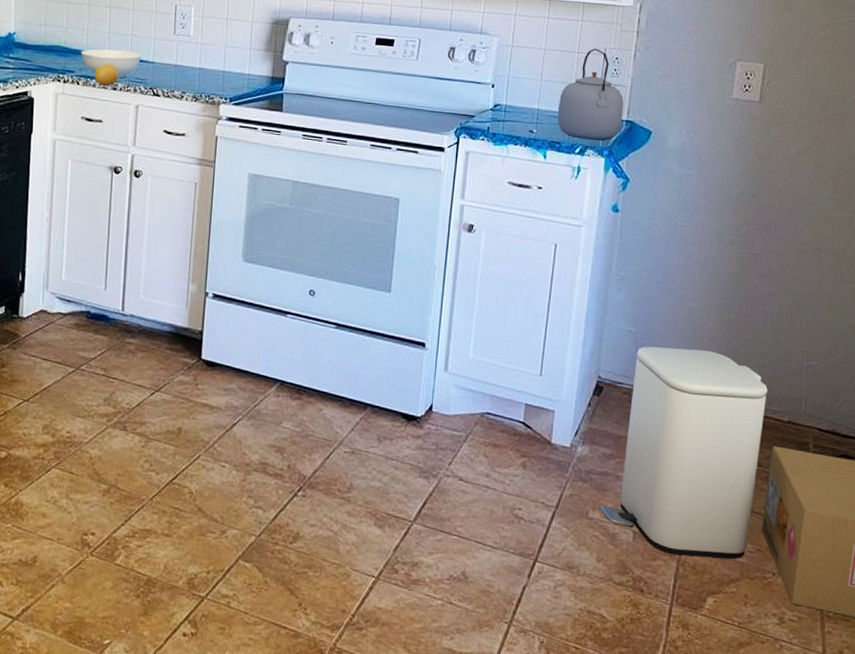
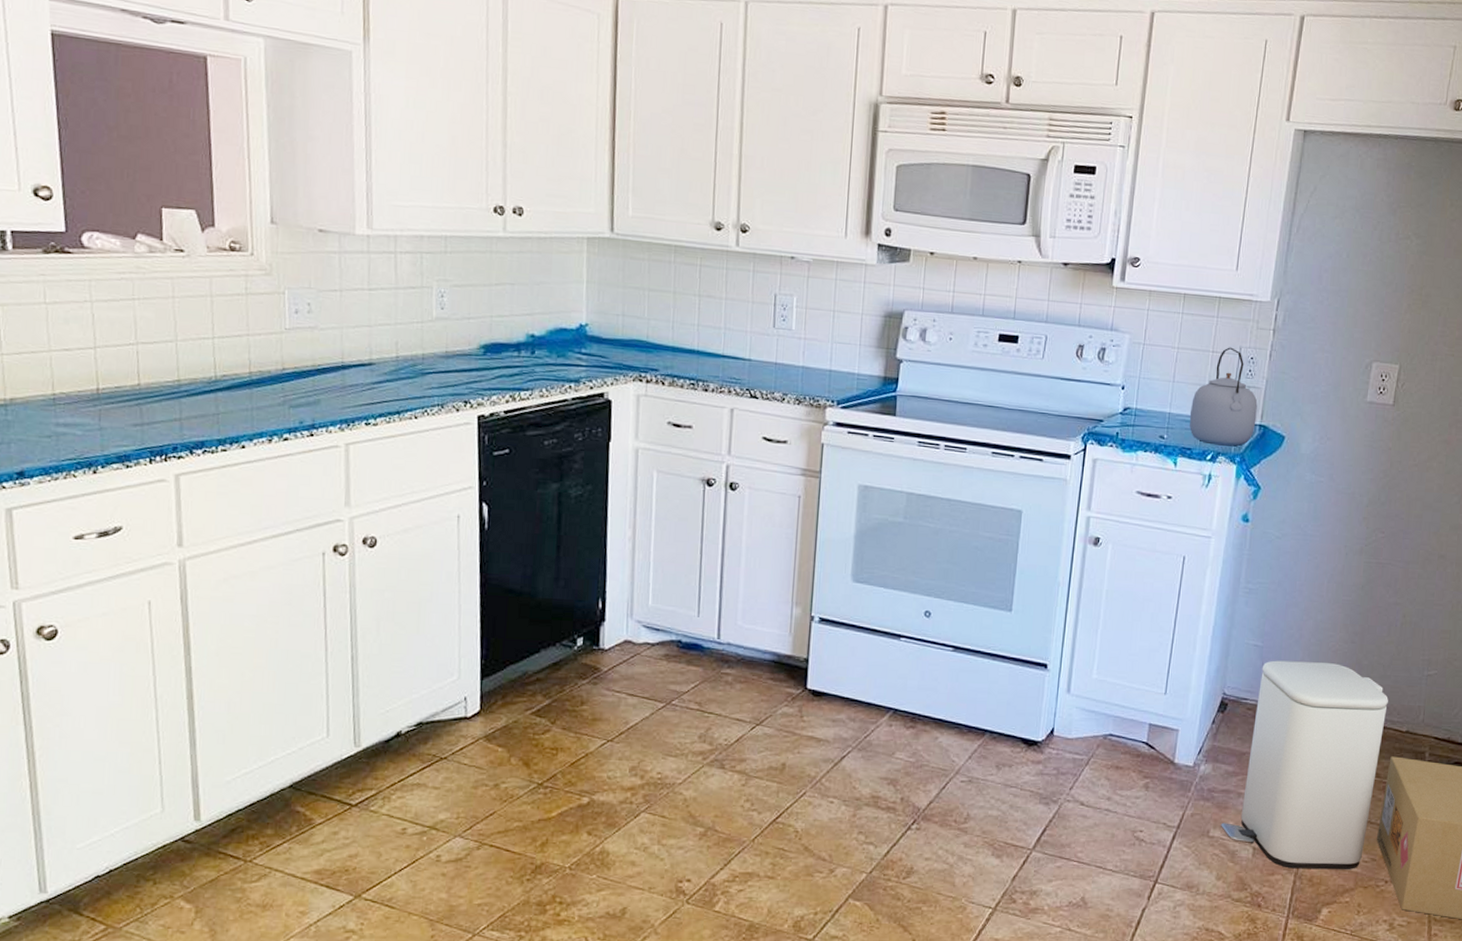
bowl: present [81,49,141,79] -> none [666,344,736,378]
fruit: present [94,63,119,87] -> none [682,361,711,387]

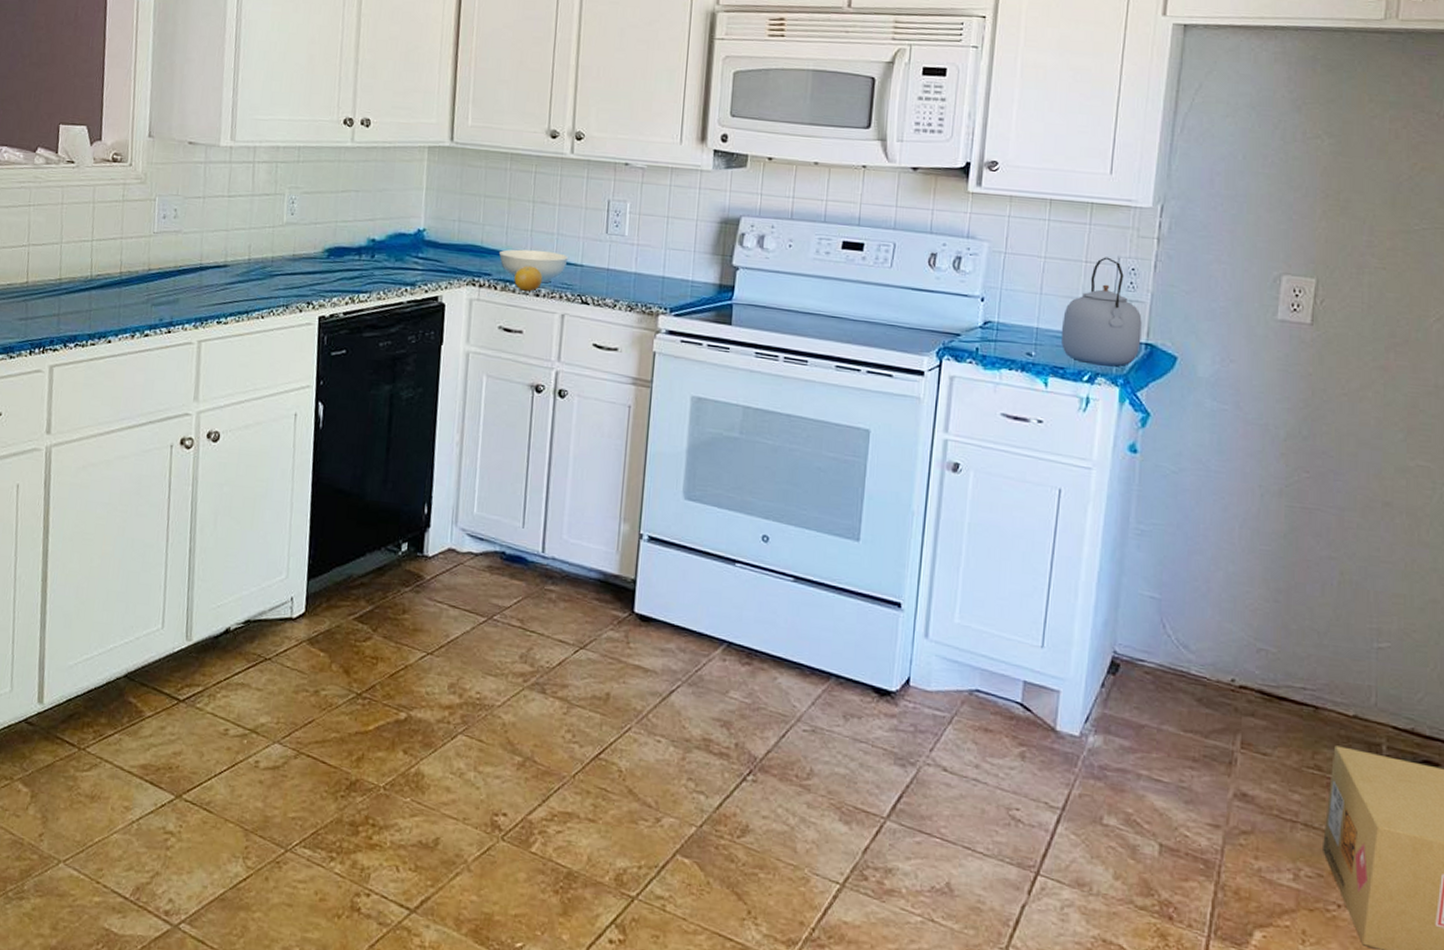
bowl: none [666,344,736,378] -> present [499,249,568,284]
fruit: none [682,361,711,387] -> present [514,266,543,292]
pedal bin: present [1221,660,1388,869] -> none [1117,616,1327,885]

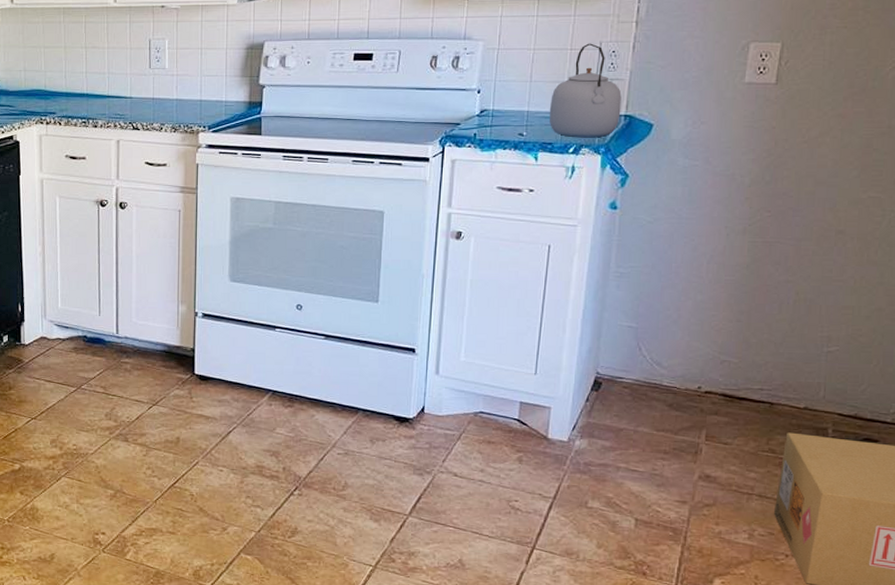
bowl: present [499,249,568,284] -> none [61,89,119,116]
fruit: present [514,266,543,292] -> none [75,103,98,125]

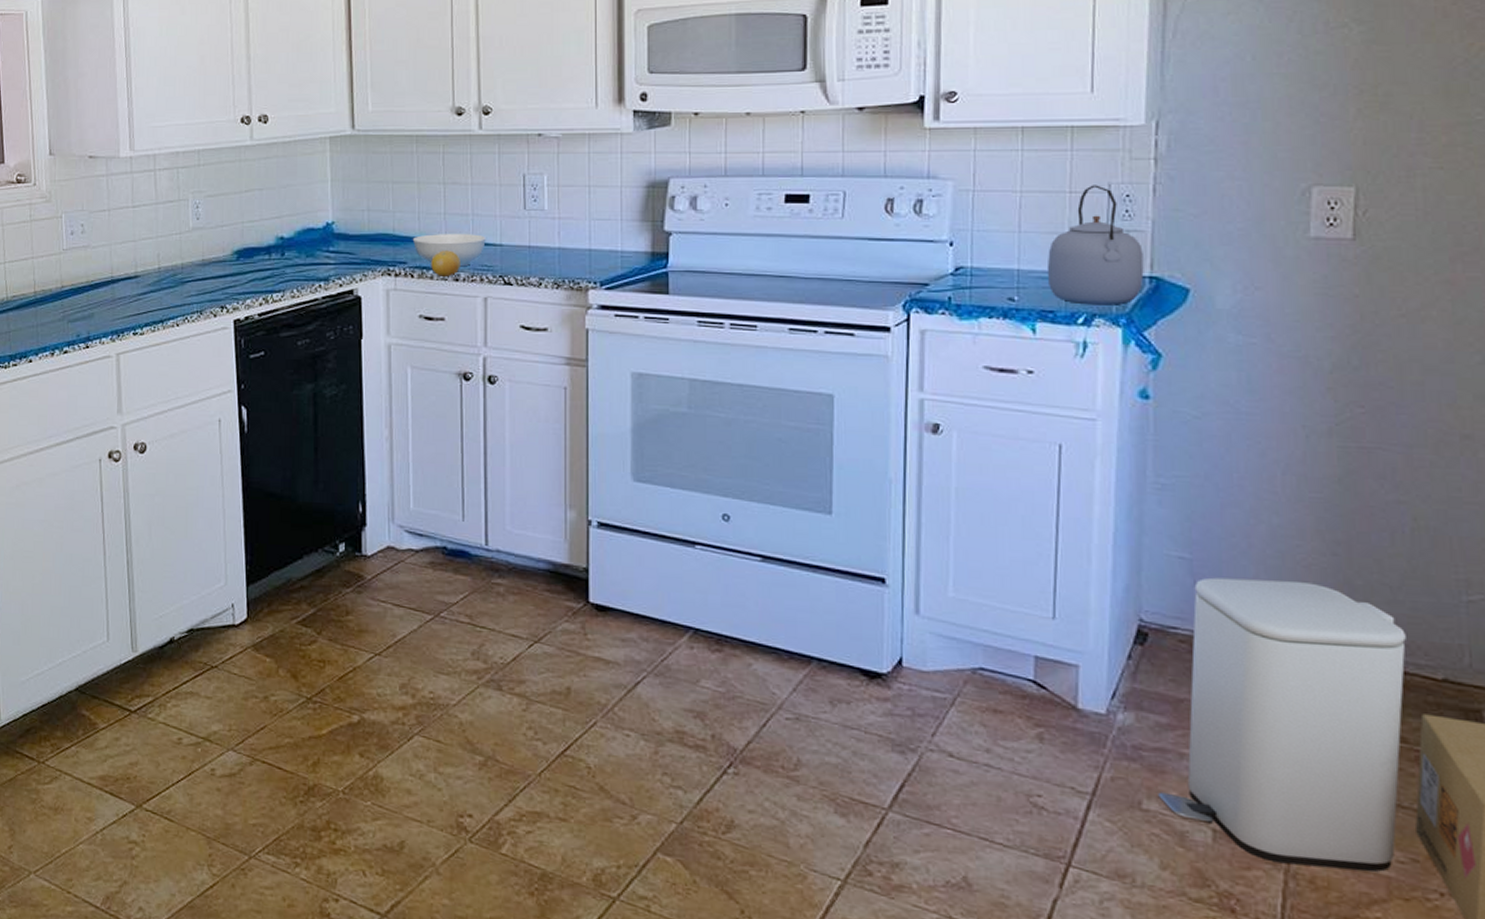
bowl: none [61,89,119,116] -> present [413,234,486,267]
fruit: none [75,103,98,125] -> present [431,250,460,278]
pedal bin: none [600,340,782,542] -> present [1158,577,1406,872]

